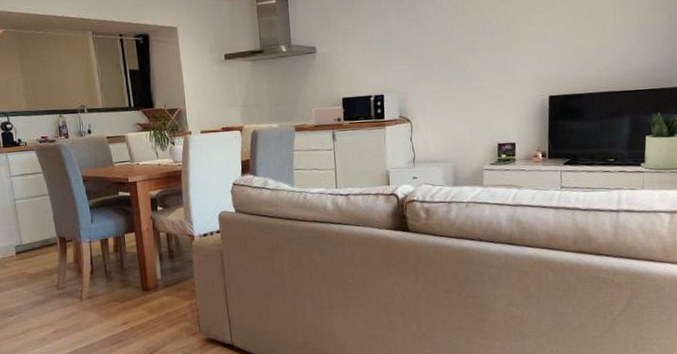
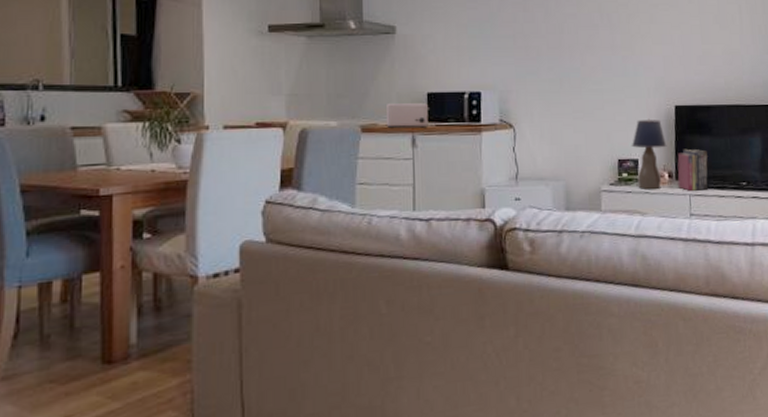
table lamp: none [509,108,541,168] -> present [631,119,667,189]
books: none [550,131,578,168] -> present [677,148,708,191]

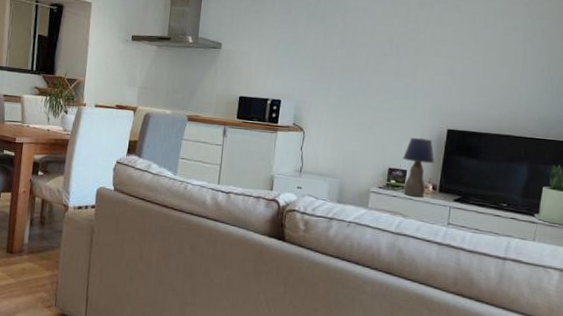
toaster: present [385,102,429,130] -> none [205,100,239,124]
books: present [677,148,708,191] -> none [440,168,472,205]

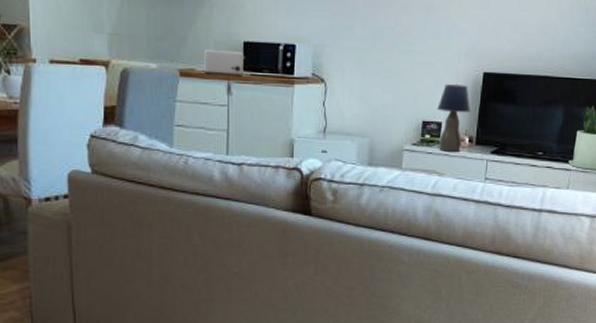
toaster: none [205,100,239,124] -> present [203,48,245,78]

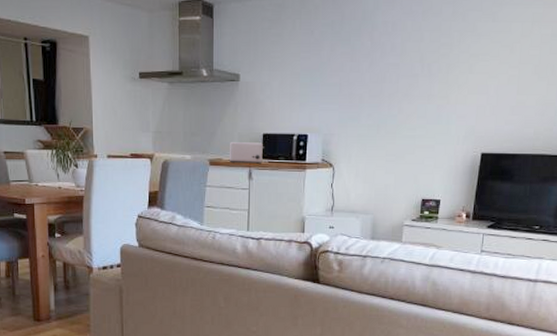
table lamp: present [436,83,471,152] -> none [435,164,469,226]

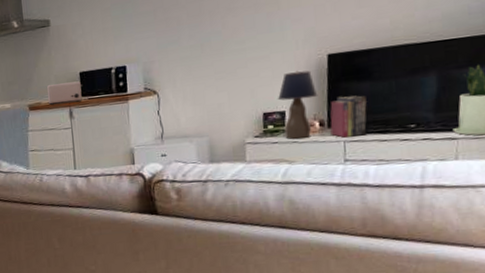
table lamp: none [435,164,469,226] -> present [277,70,318,139]
books: none [474,193,506,231] -> present [330,95,367,138]

